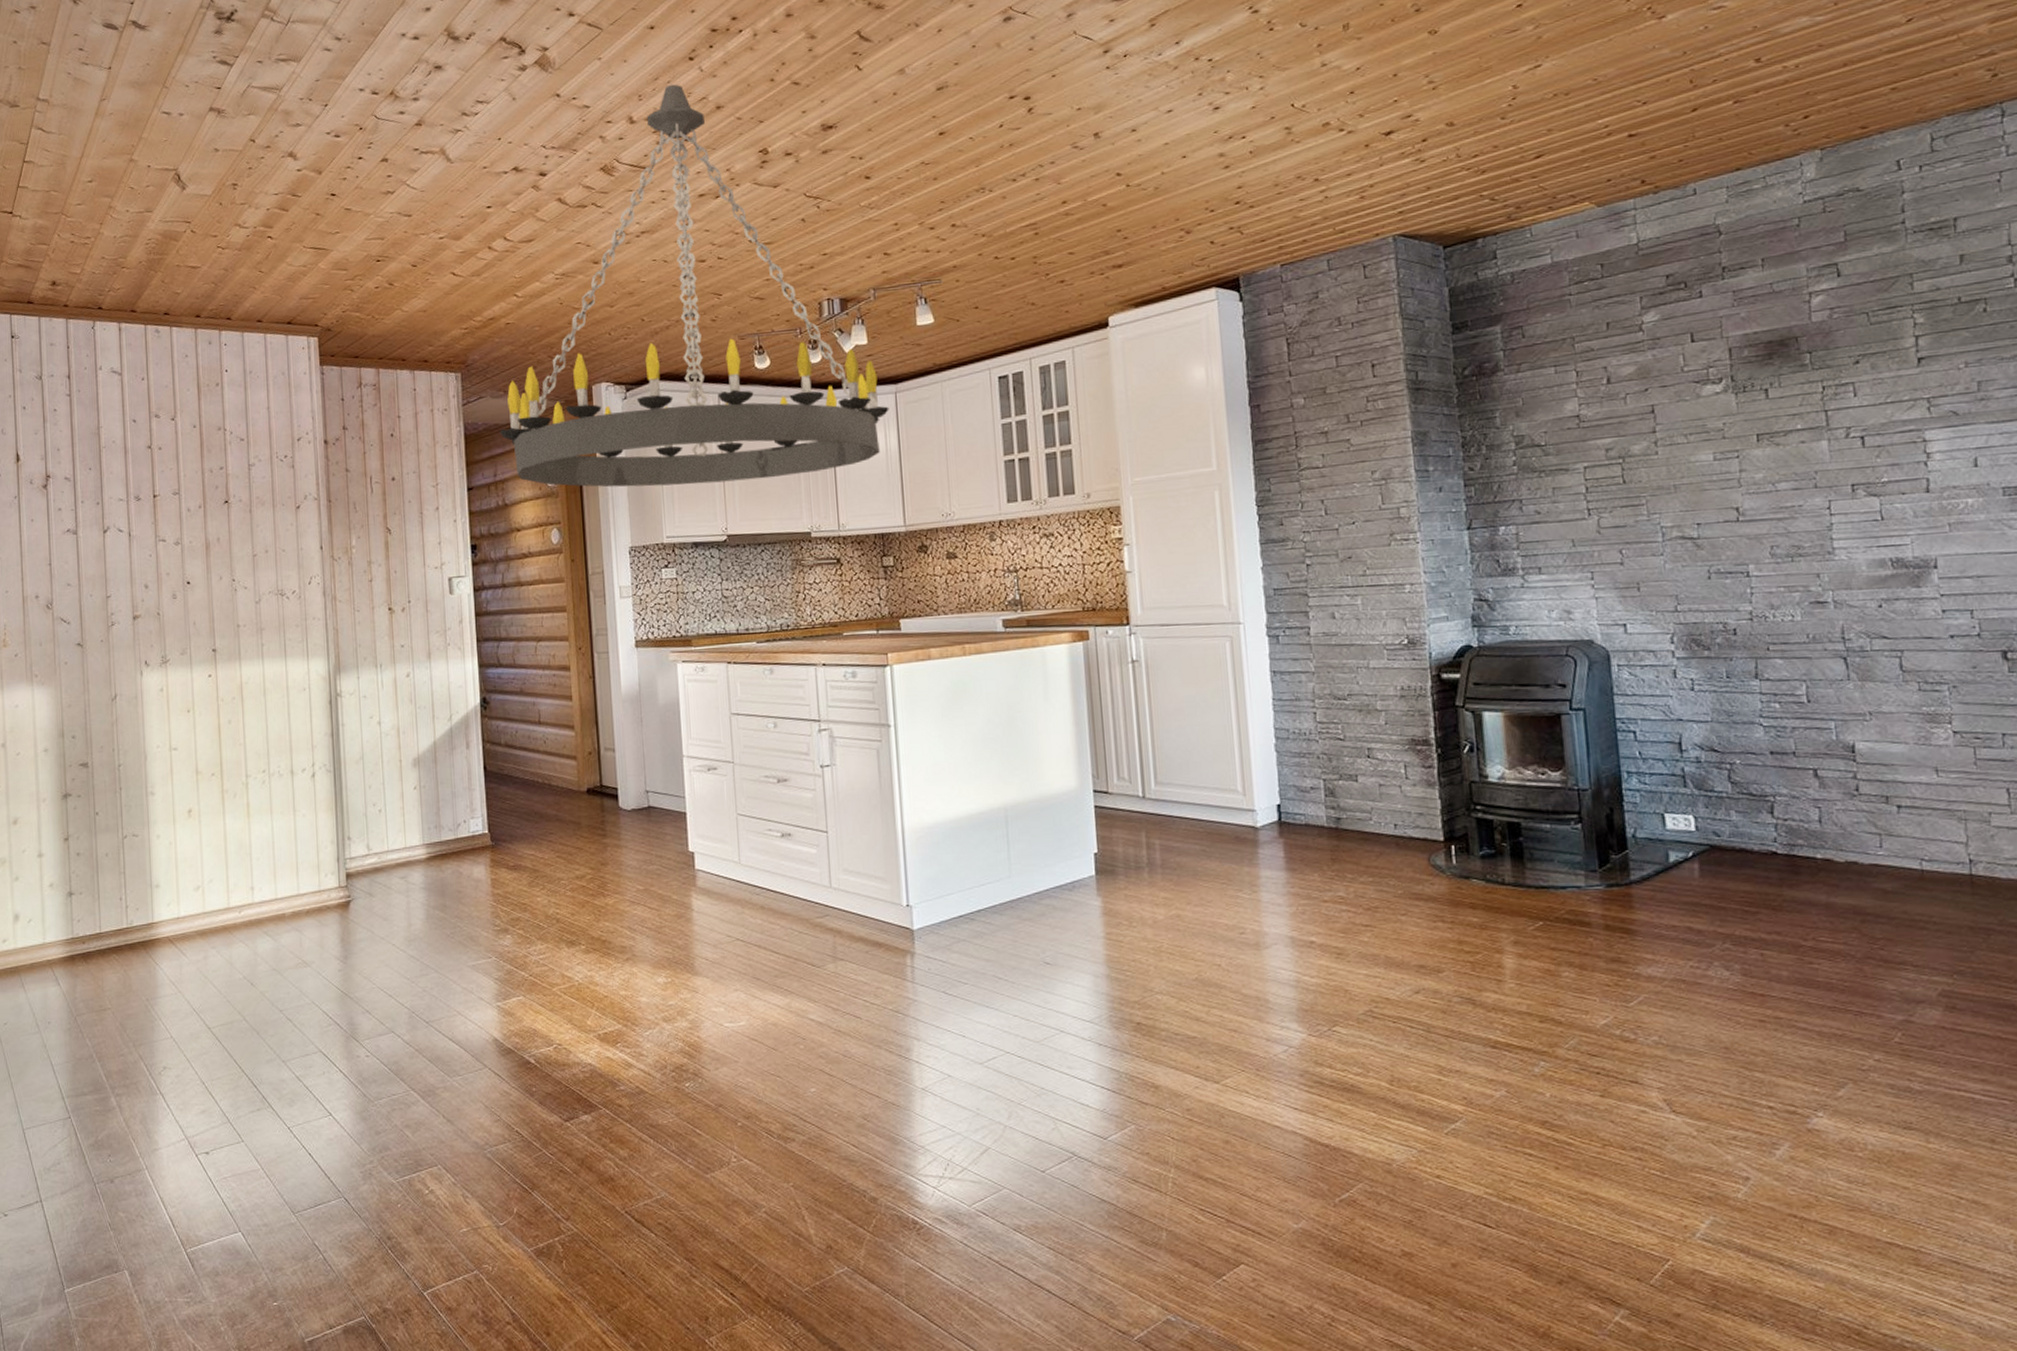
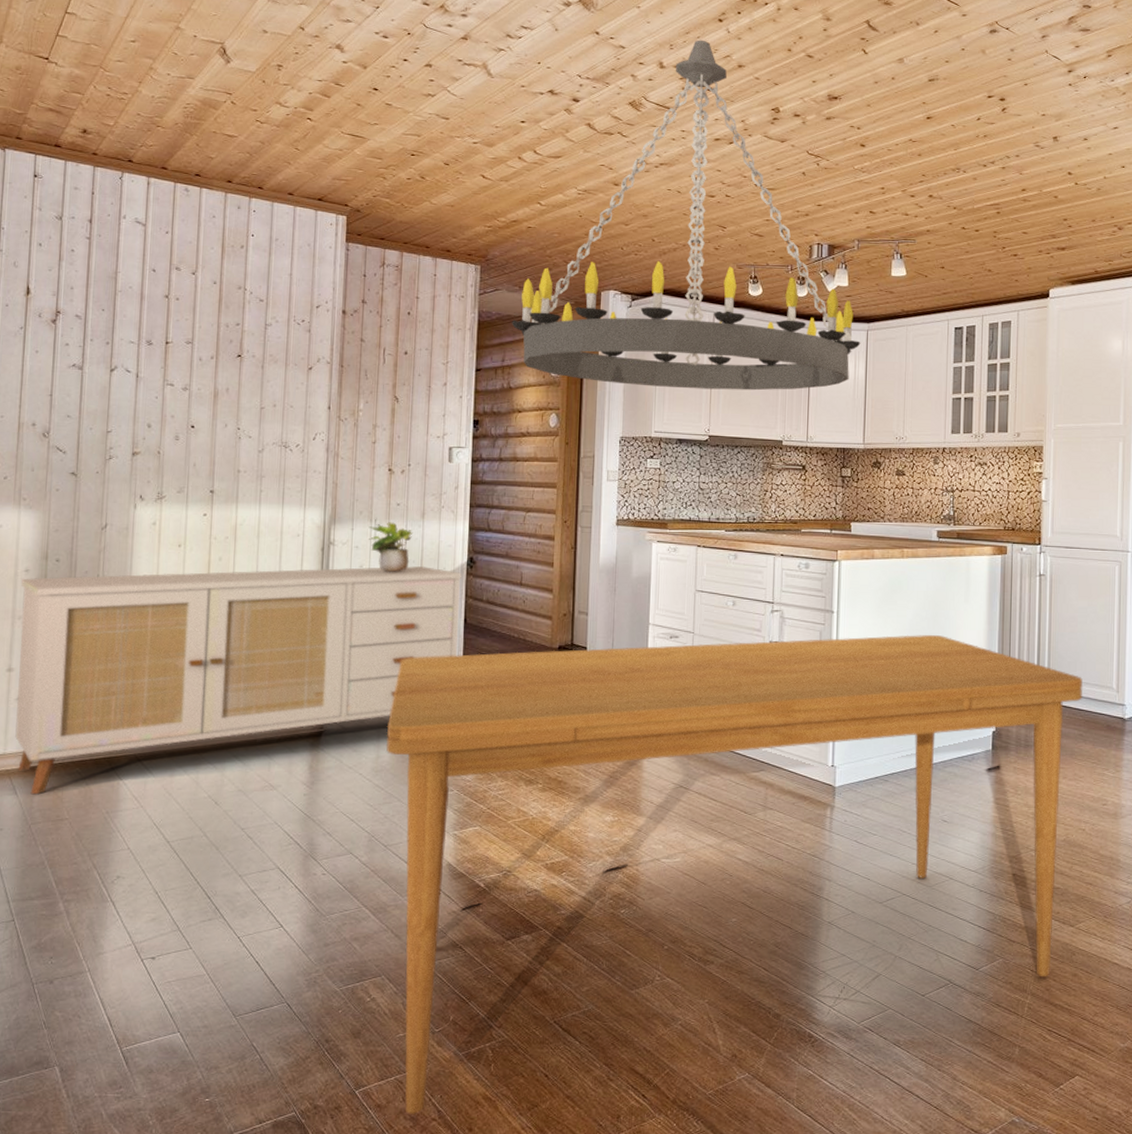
sideboard: none [42,712,481,985] -> present [15,566,462,795]
potted plant: none [375,666,421,722] -> present [369,522,413,573]
dining table: none [415,743,1202,1317] -> present [385,635,1084,1114]

